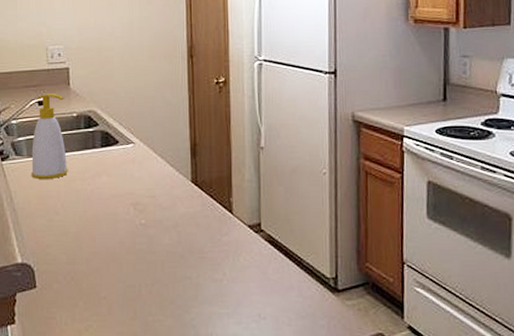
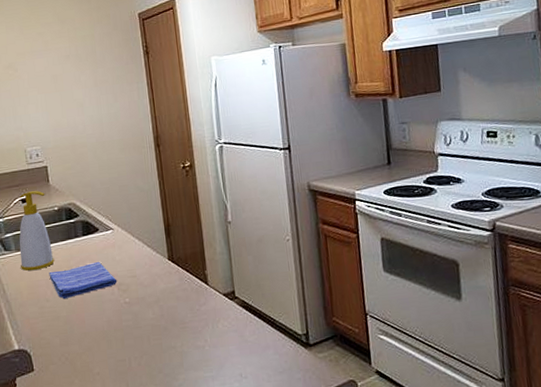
dish towel: none [61,176,134,214] -> present [49,261,117,300]

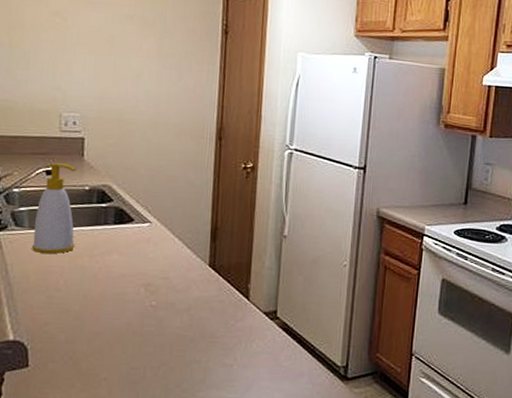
dish towel: present [49,261,117,300] -> none [65,255,146,292]

